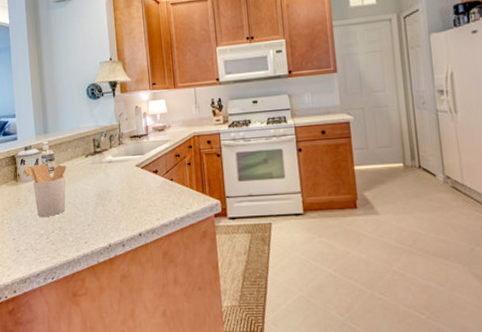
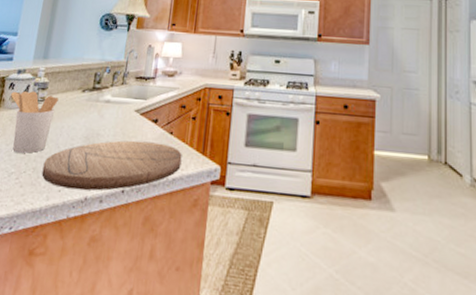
cutting board: none [67,190,186,240] -> present [42,140,182,191]

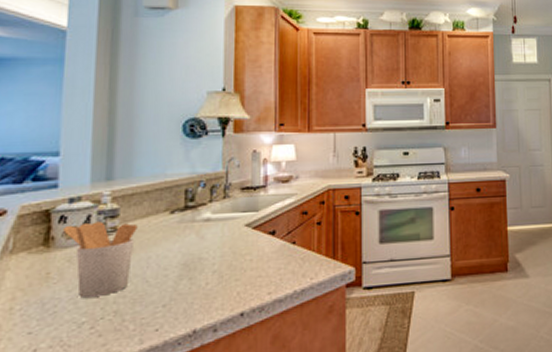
cutting board: present [42,140,182,191] -> none [128,255,310,326]

